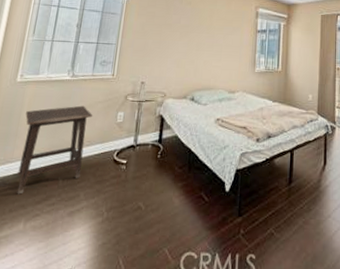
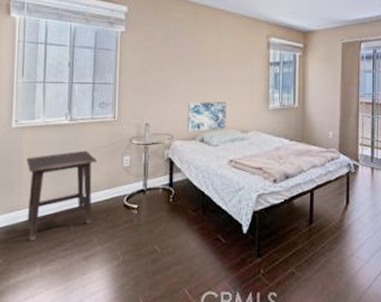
wall art: none [178,63,217,91] -> present [186,102,226,132]

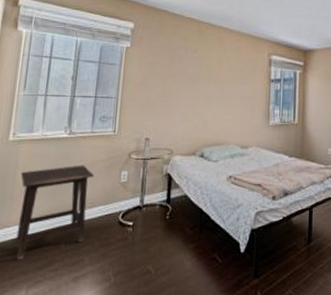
wall art: present [186,102,226,132] -> none [186,117,227,147]

